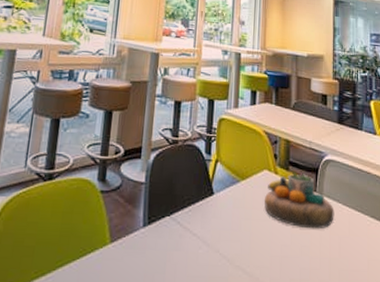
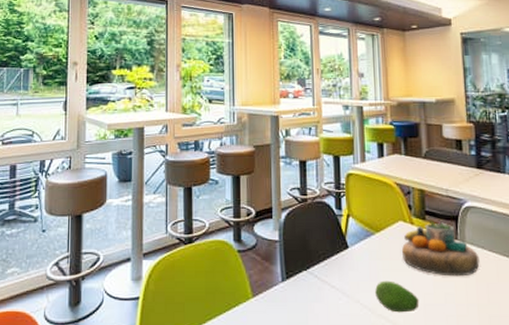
fruit: none [235,230,277,265] -> present [375,280,420,313]

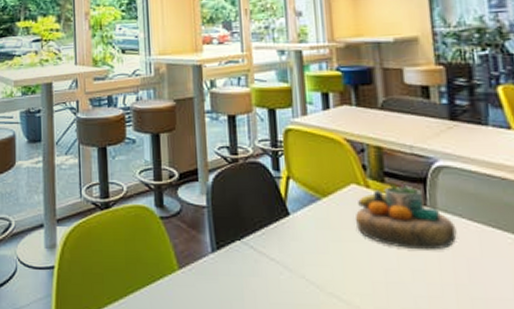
fruit: present [375,280,420,313] -> none [324,253,380,292]

